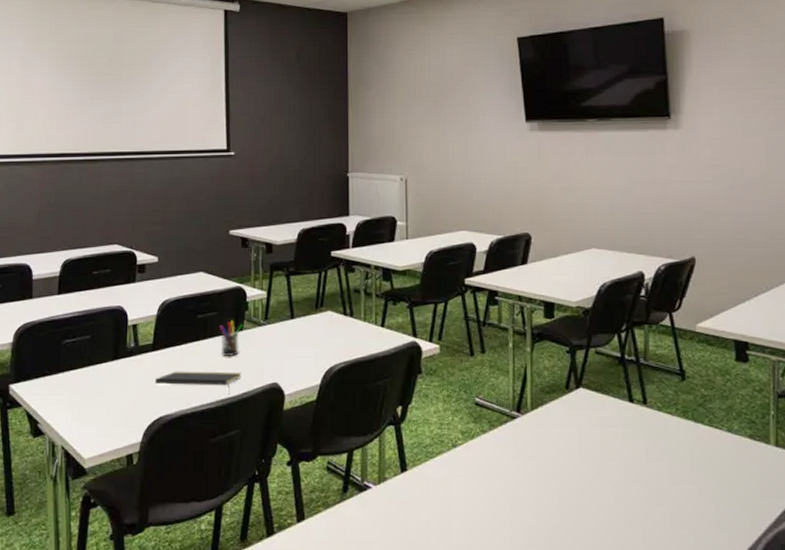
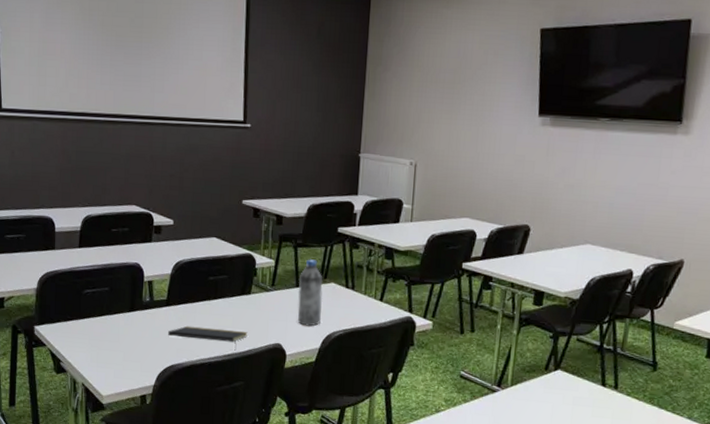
pen holder: present [219,320,243,357] -> none [229,284,251,318]
water bottle: none [293,287,320,361] -> present [297,259,323,326]

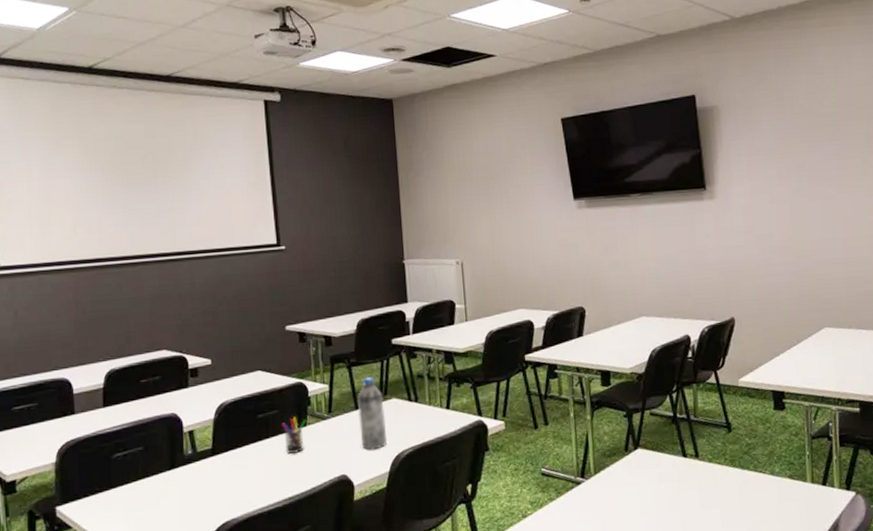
notepad: present [167,326,248,351] -> none [216,467,308,492]
pen holder: none [229,284,251,318] -> present [282,417,306,454]

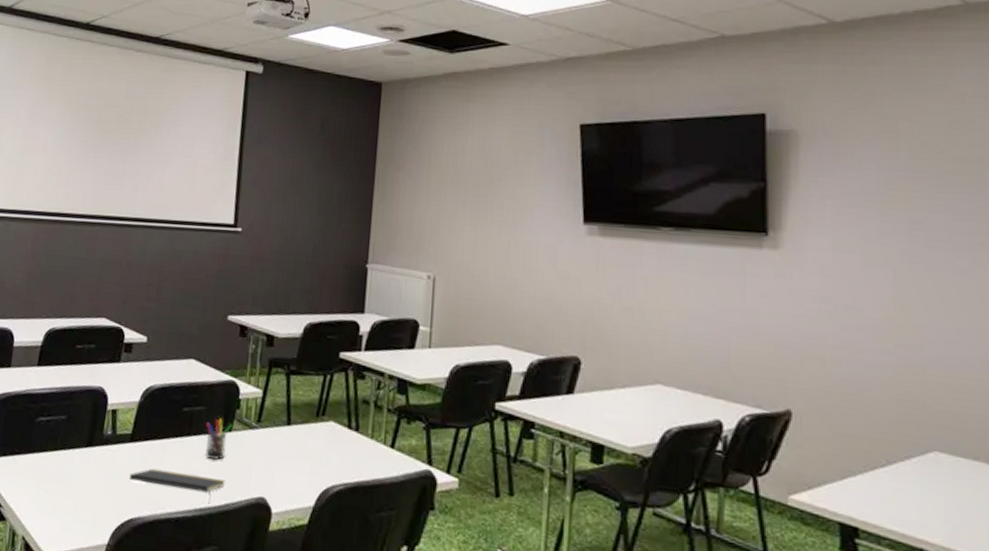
notepad: none [216,467,308,492] -> present [128,468,225,504]
water bottle: present [357,376,387,450] -> none [287,390,321,477]

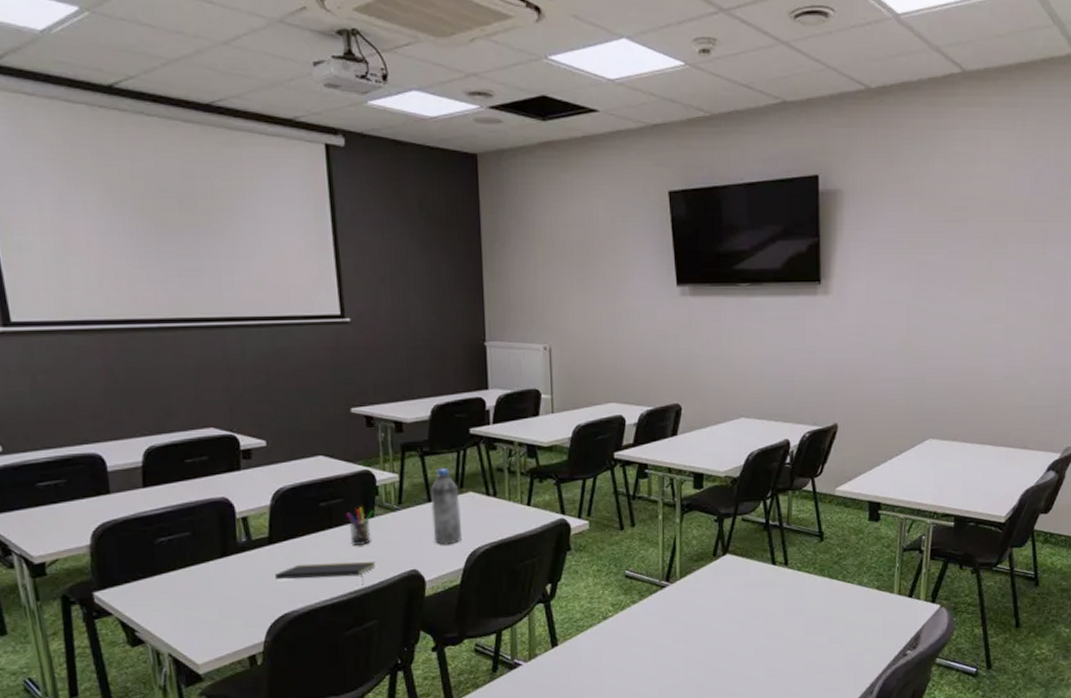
water bottle: none [287,390,321,477] -> present [430,468,462,545]

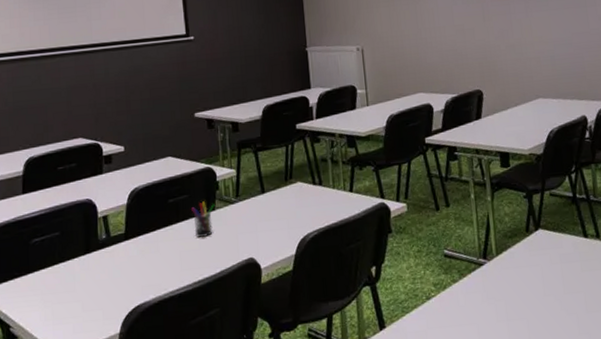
notepad: present [274,561,376,585] -> none [129,251,217,275]
water bottle: present [430,468,462,545] -> none [263,161,292,233]

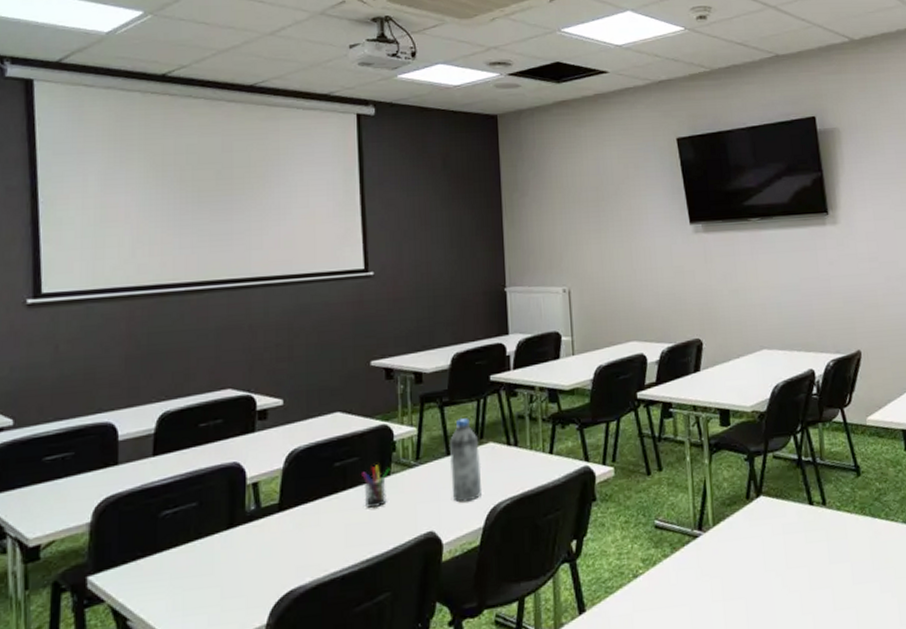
water bottle: none [263,161,292,233] -> present [448,418,482,502]

